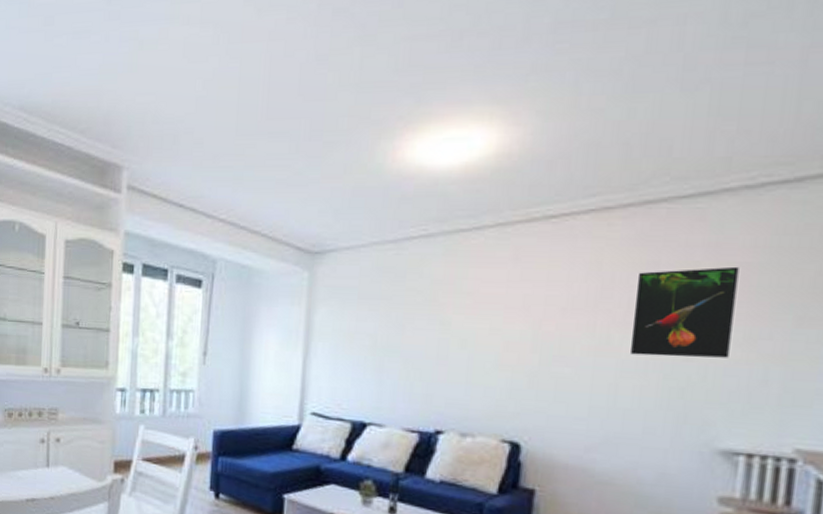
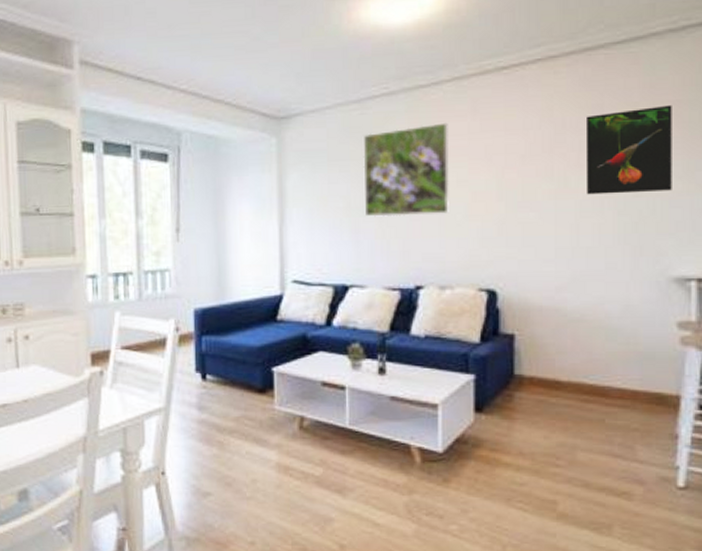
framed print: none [391,269,486,361] -> present [363,122,449,217]

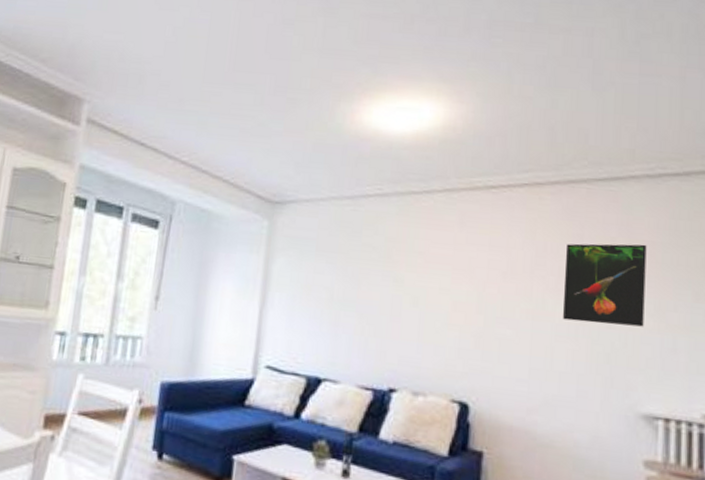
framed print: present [363,122,449,217] -> none [347,229,436,319]

